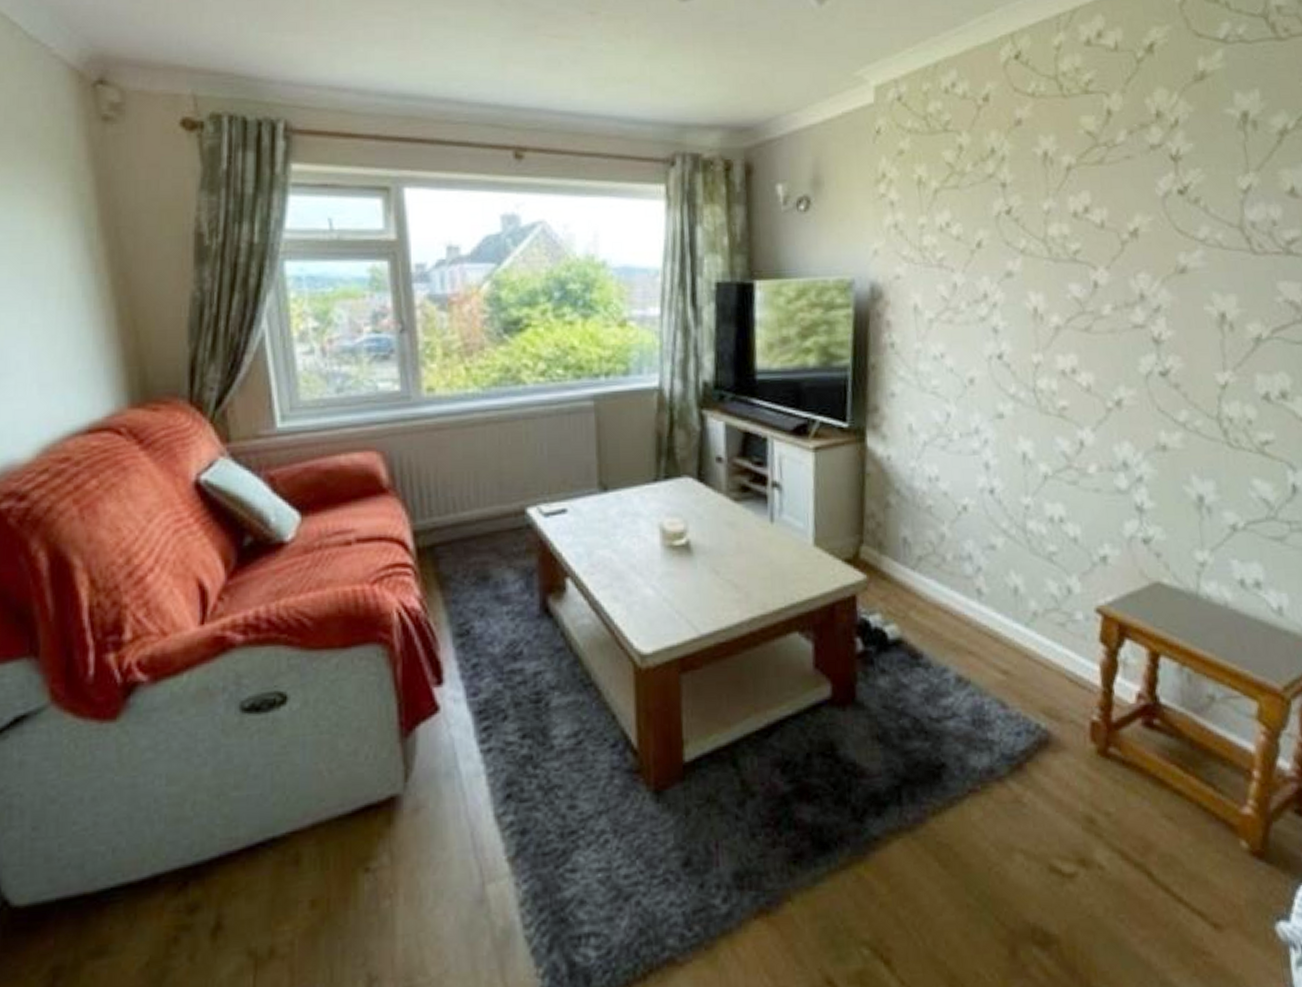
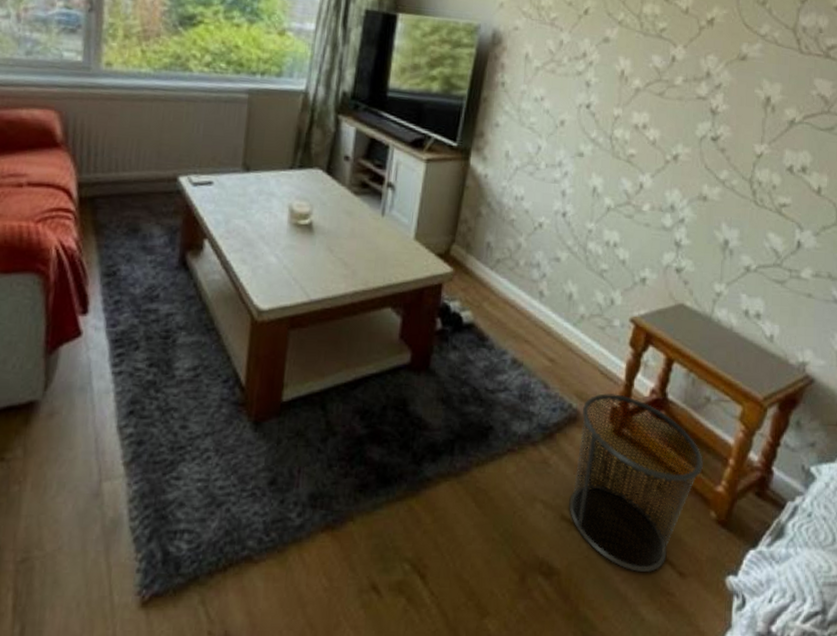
waste bin: none [1054,704,1220,929] -> present [569,393,703,573]

